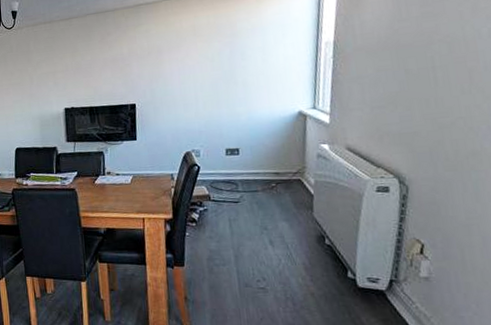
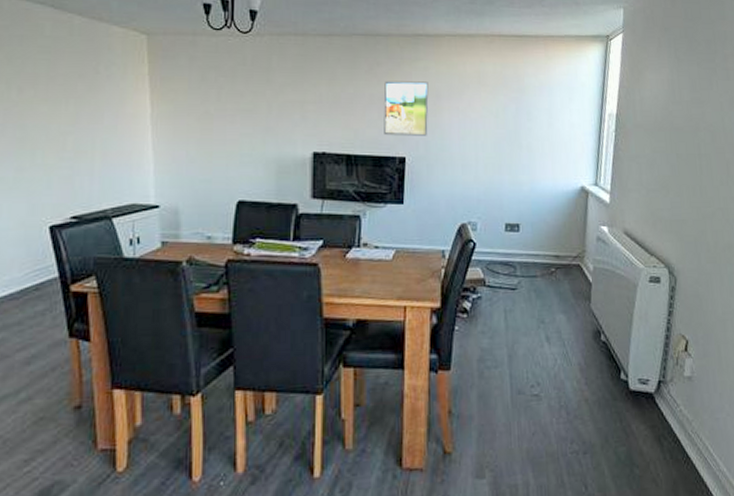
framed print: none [114,41,153,89] -> present [383,80,429,136]

